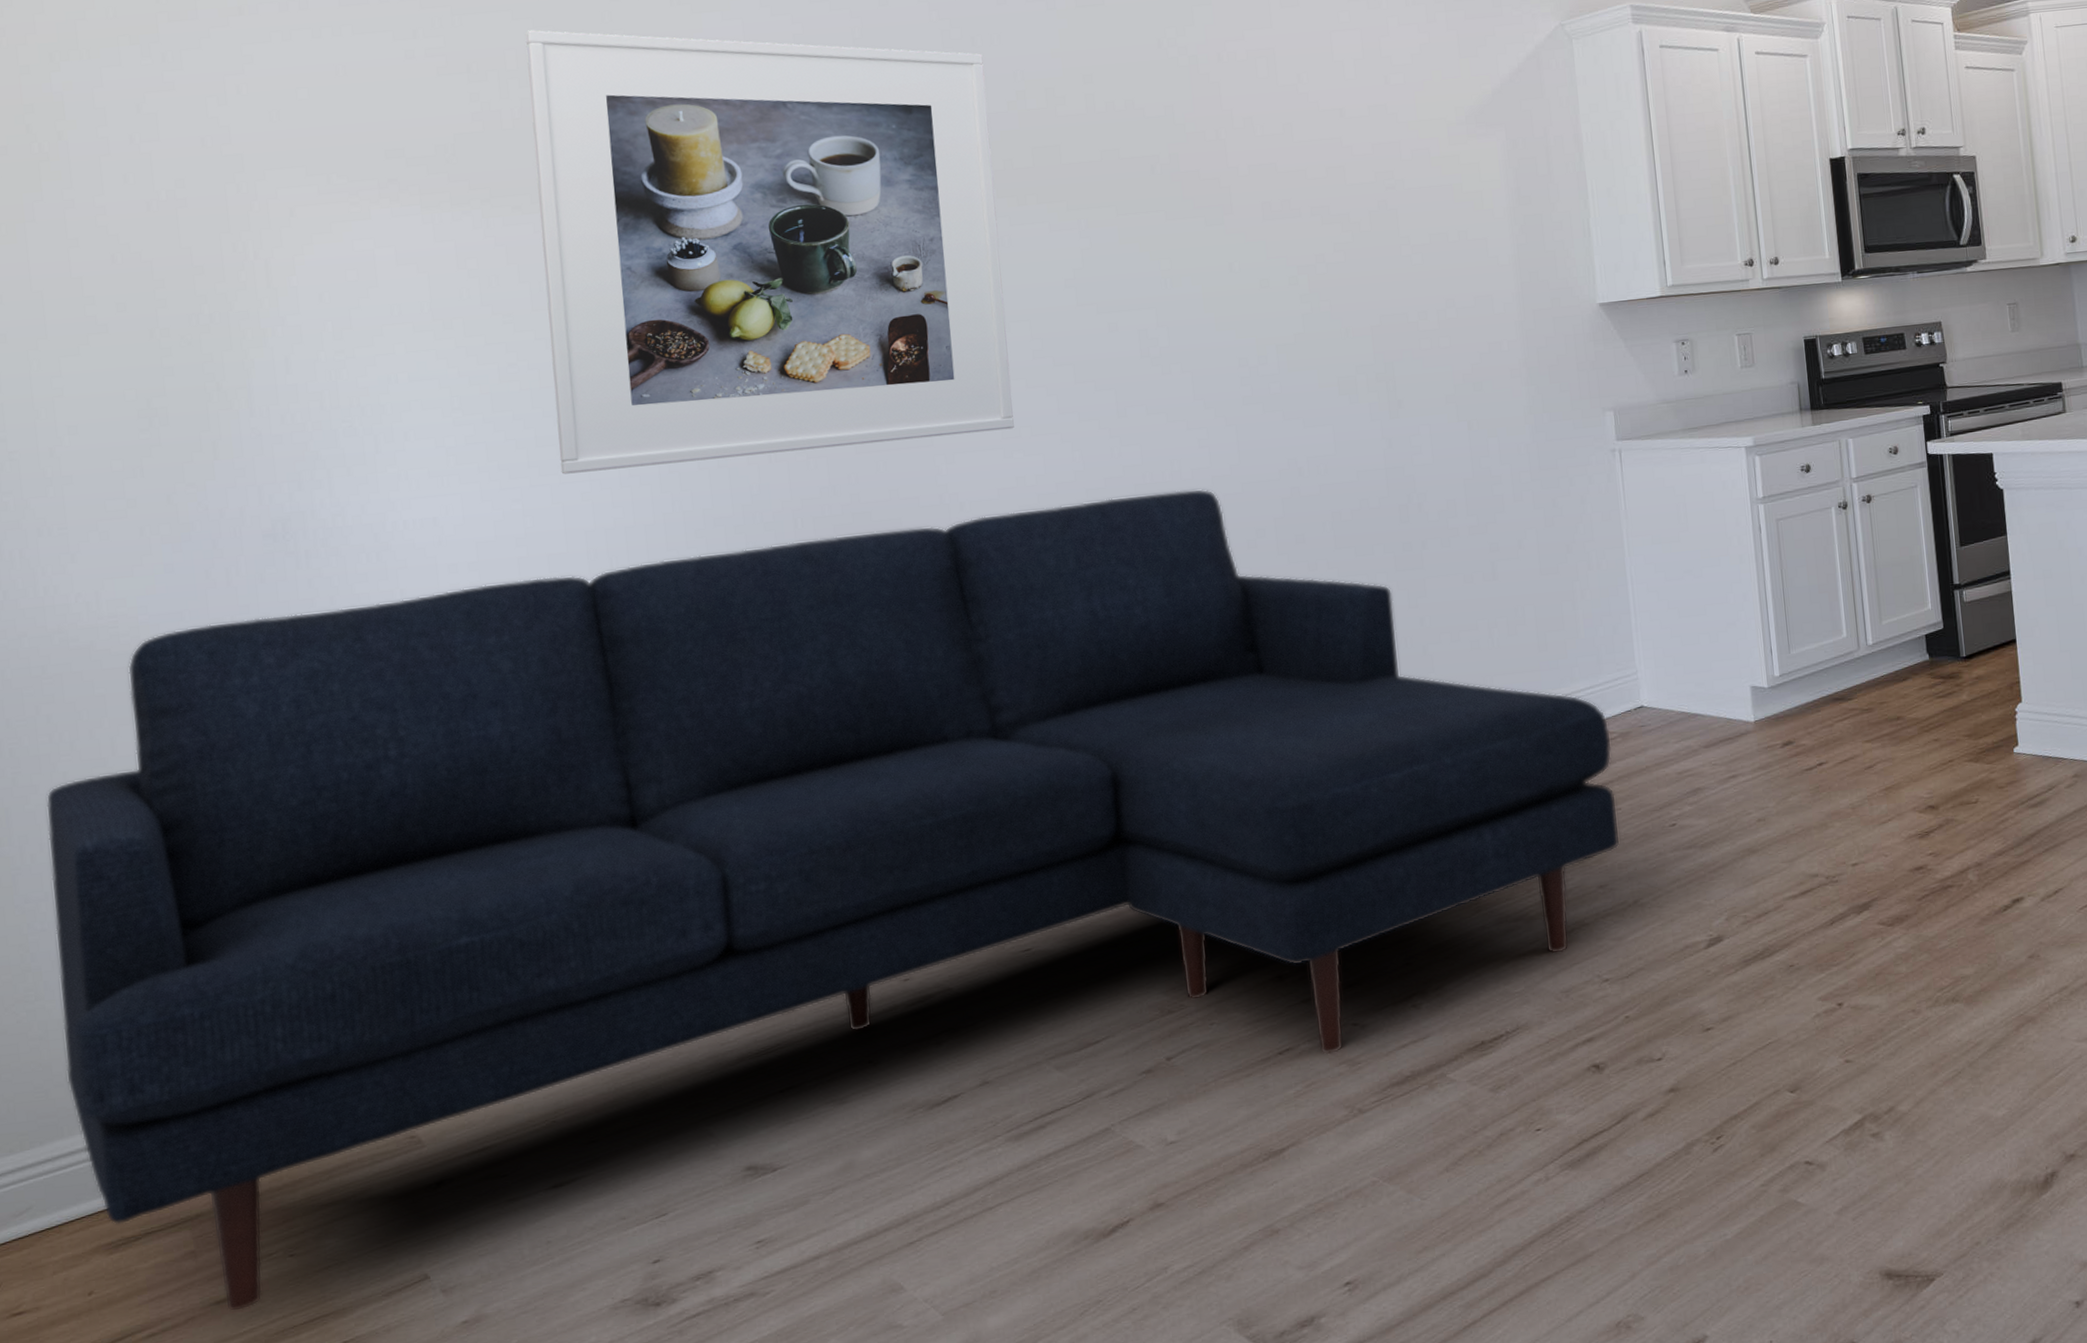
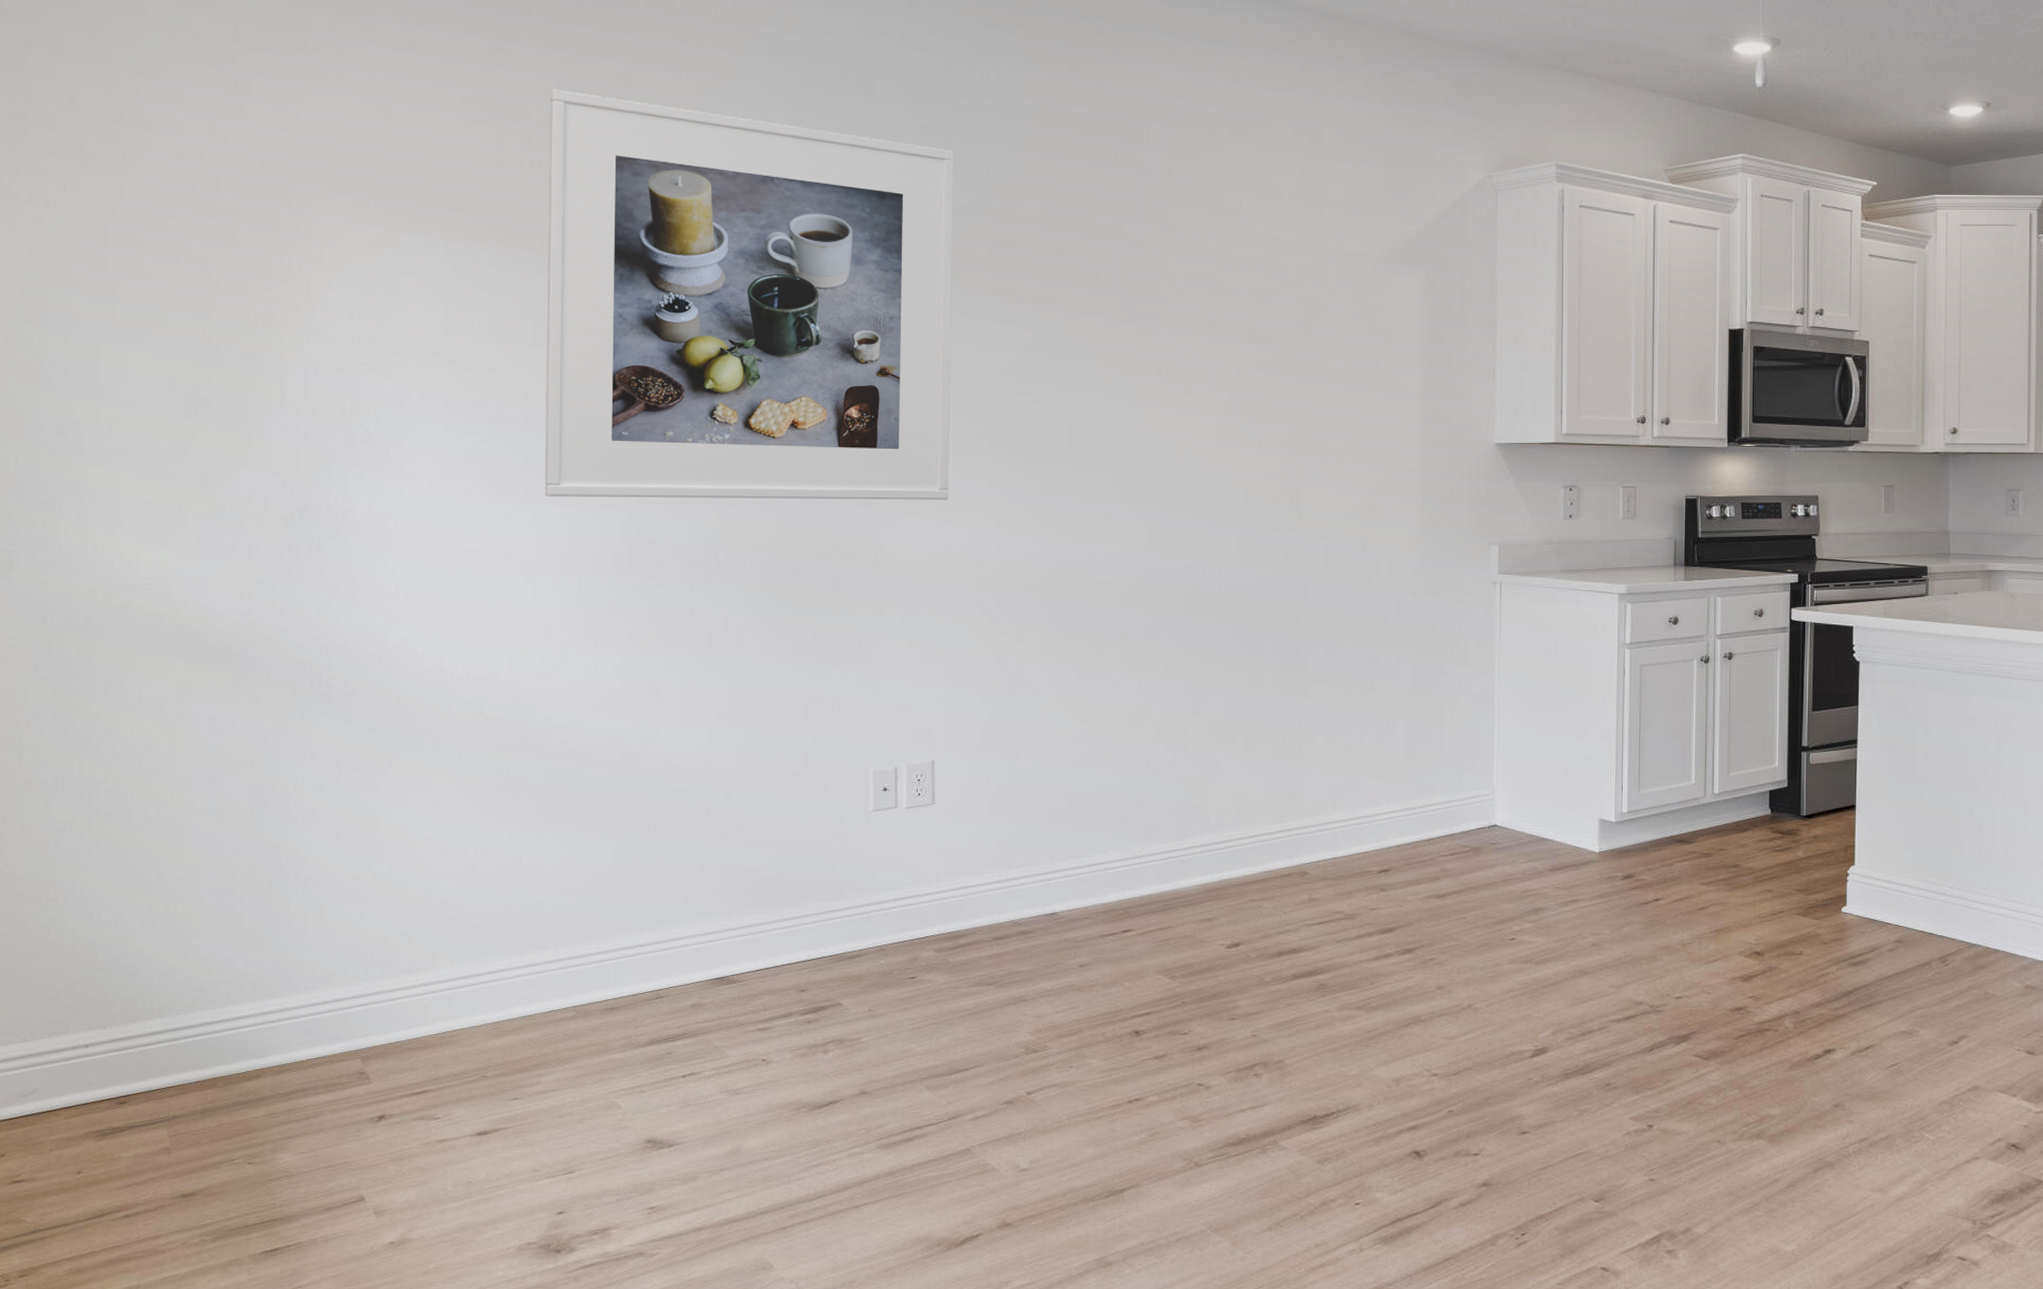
sofa: present [46,488,1620,1312] -> none [76,574,1463,1206]

